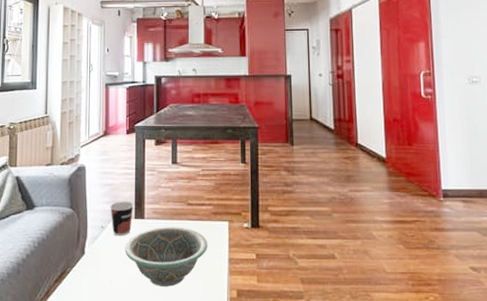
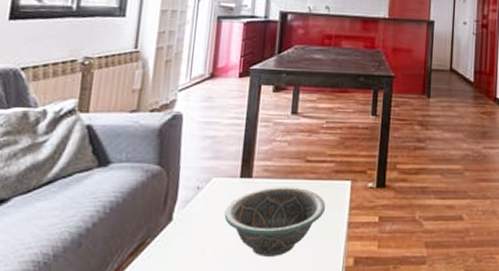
cup: present [110,201,134,236] -> none [210,157,241,198]

